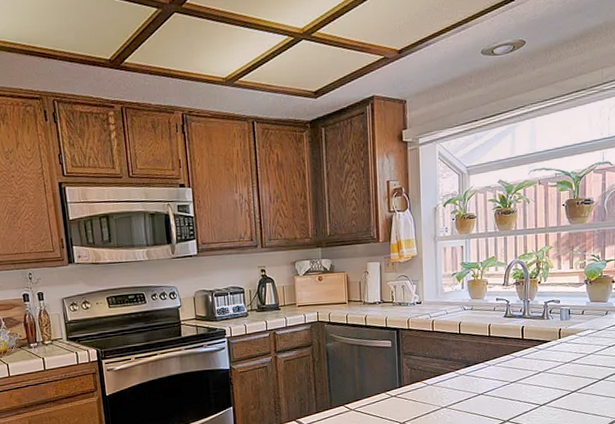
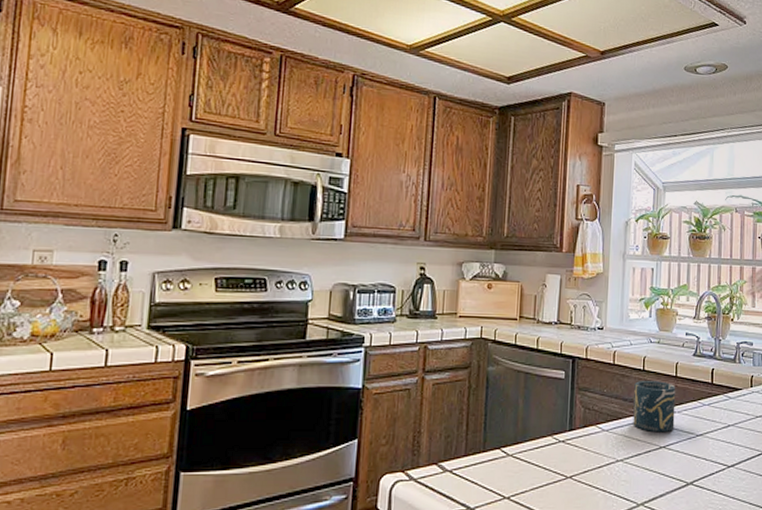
cup: none [452,341,490,383] -> present [633,381,676,433]

